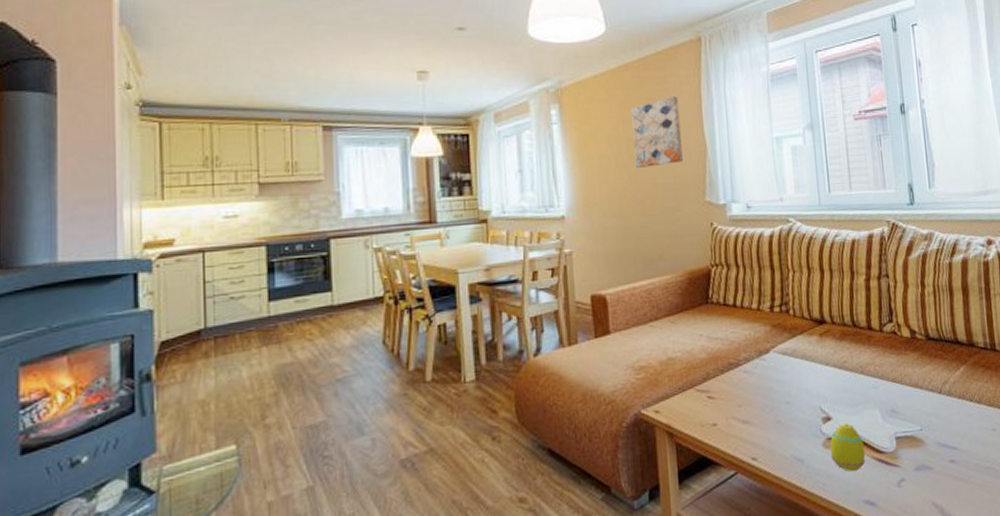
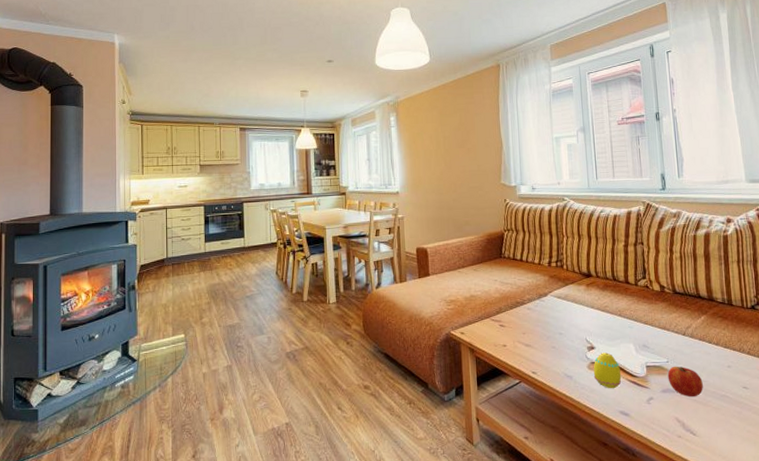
wall art: present [632,97,683,168] -> none [448,107,484,158]
fruit: none [921,434,965,474] -> present [667,366,703,397]

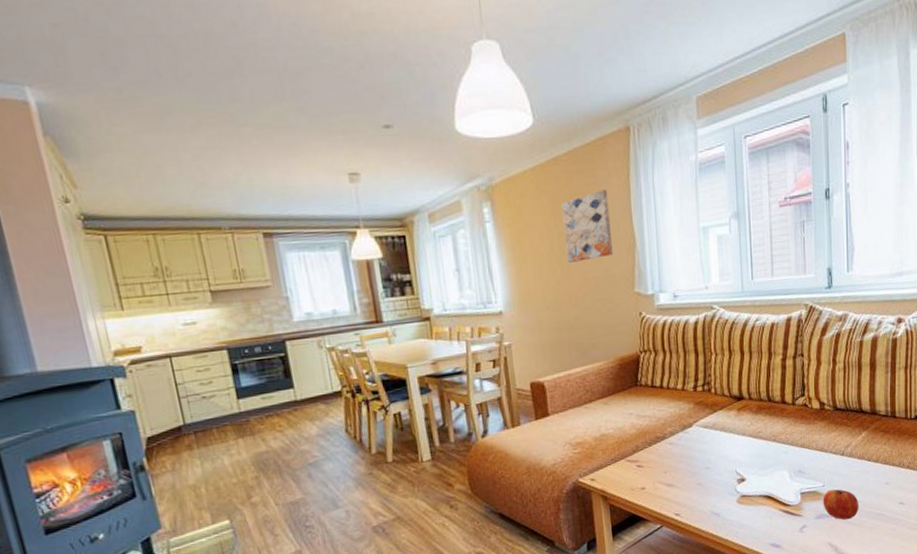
wall art: none [448,107,484,158] -> present [562,190,613,263]
egg: present [593,352,622,388] -> none [743,483,774,522]

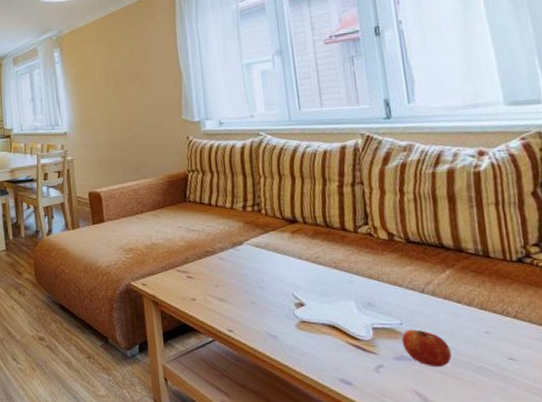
wall art: present [562,190,613,263] -> none [117,35,161,94]

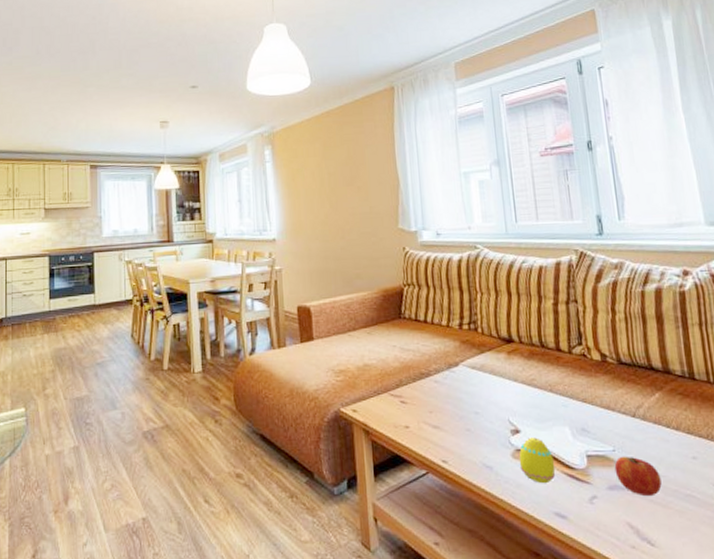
egg: none [303,310,341,352] -> present [518,437,556,483]

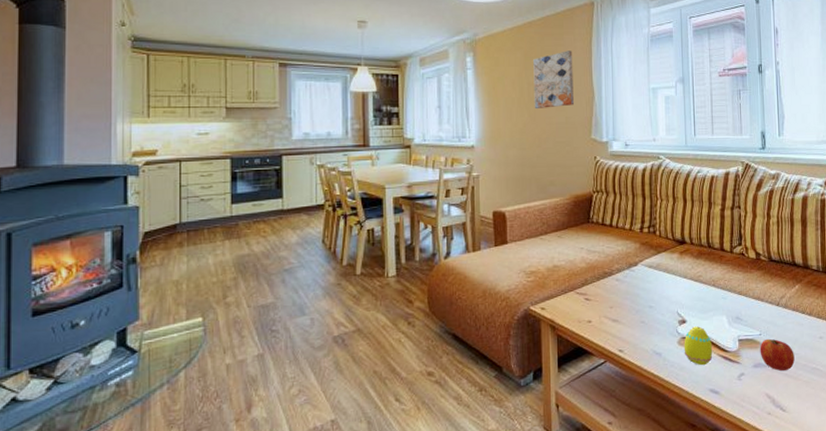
wall art: none [333,138,378,199] -> present [533,51,574,108]

